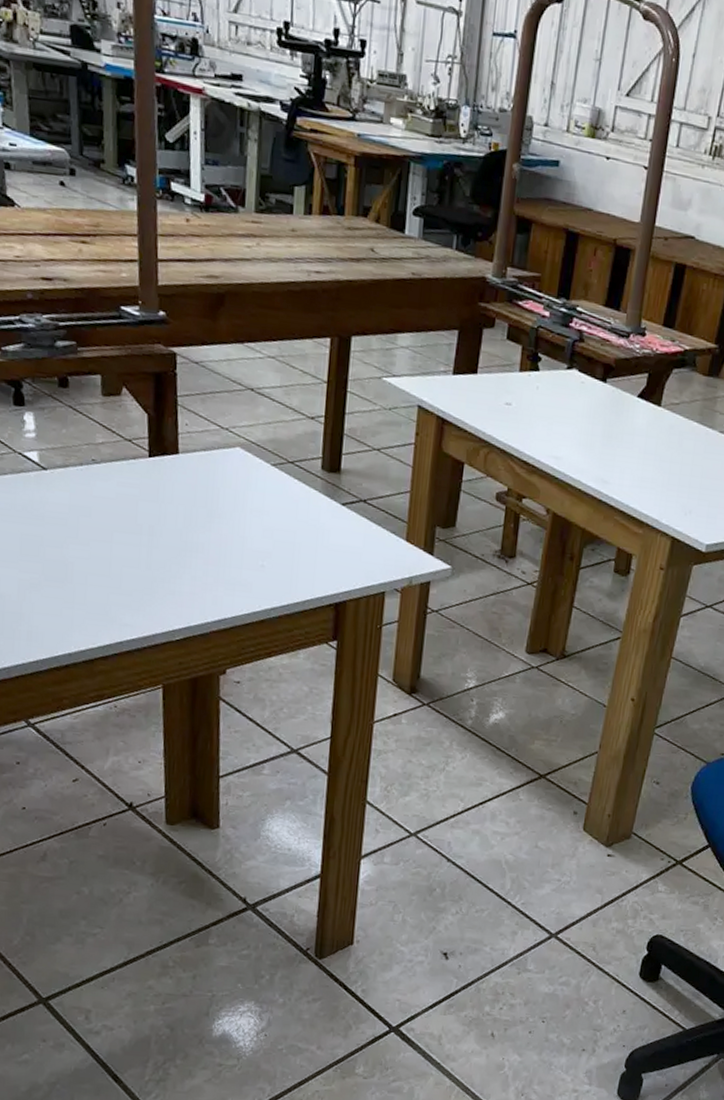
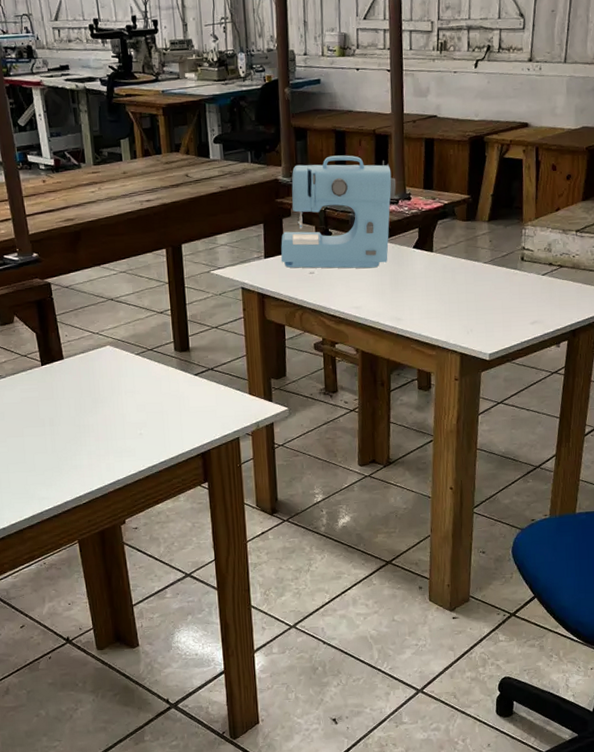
sewing machine: none [473,261,632,413] -> present [281,155,396,269]

